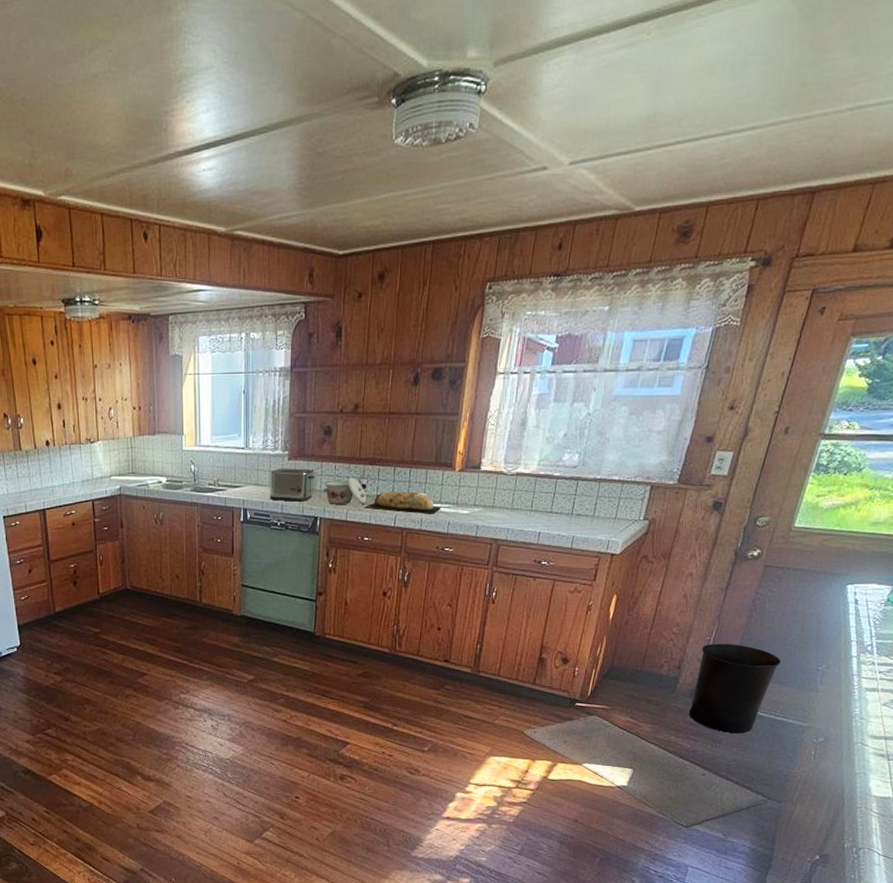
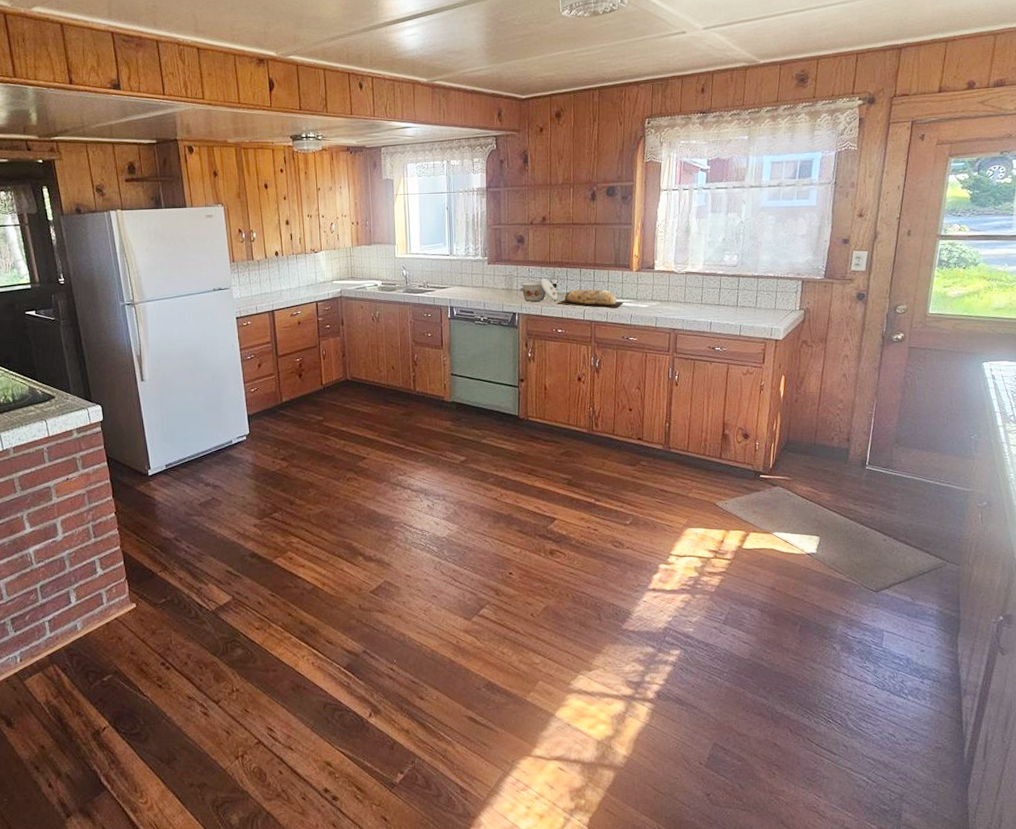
toaster: present [269,468,316,502] -> none [472,271,512,300]
waste bin: present [689,643,781,733] -> none [863,416,937,500]

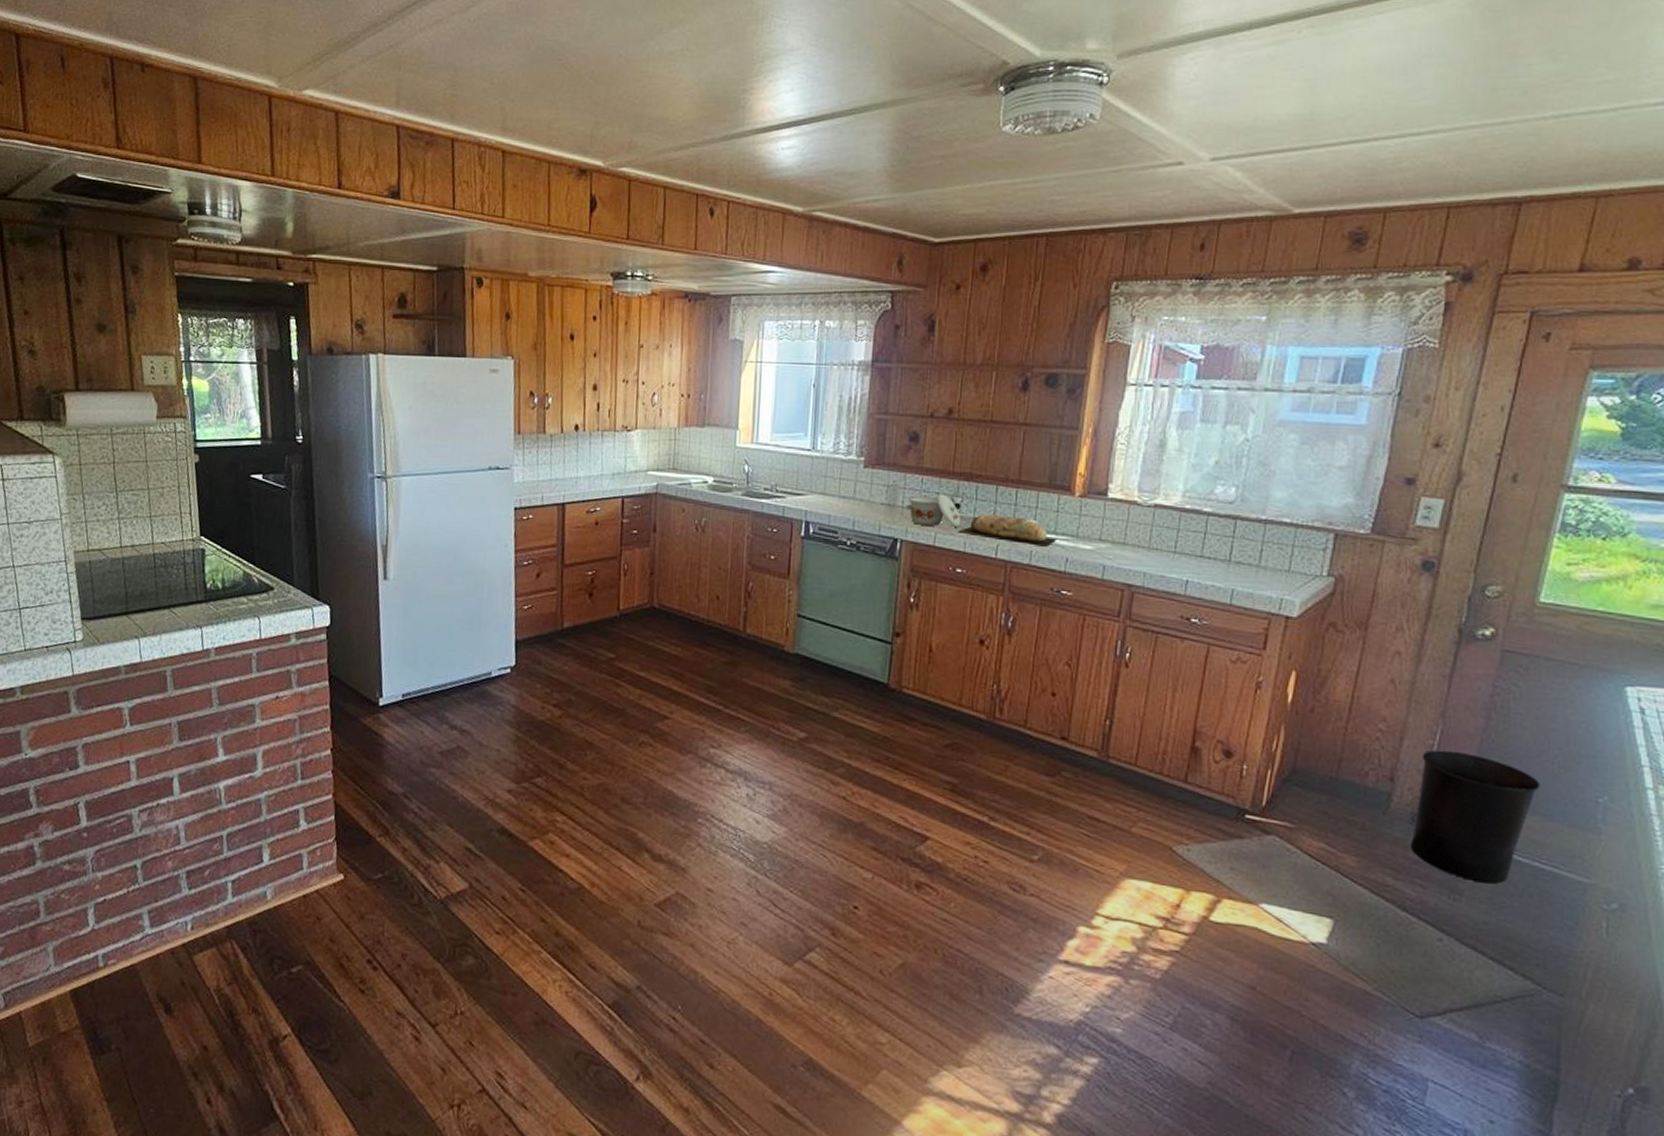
waste bin: none [863,416,937,500] -> present [1411,749,1540,884]

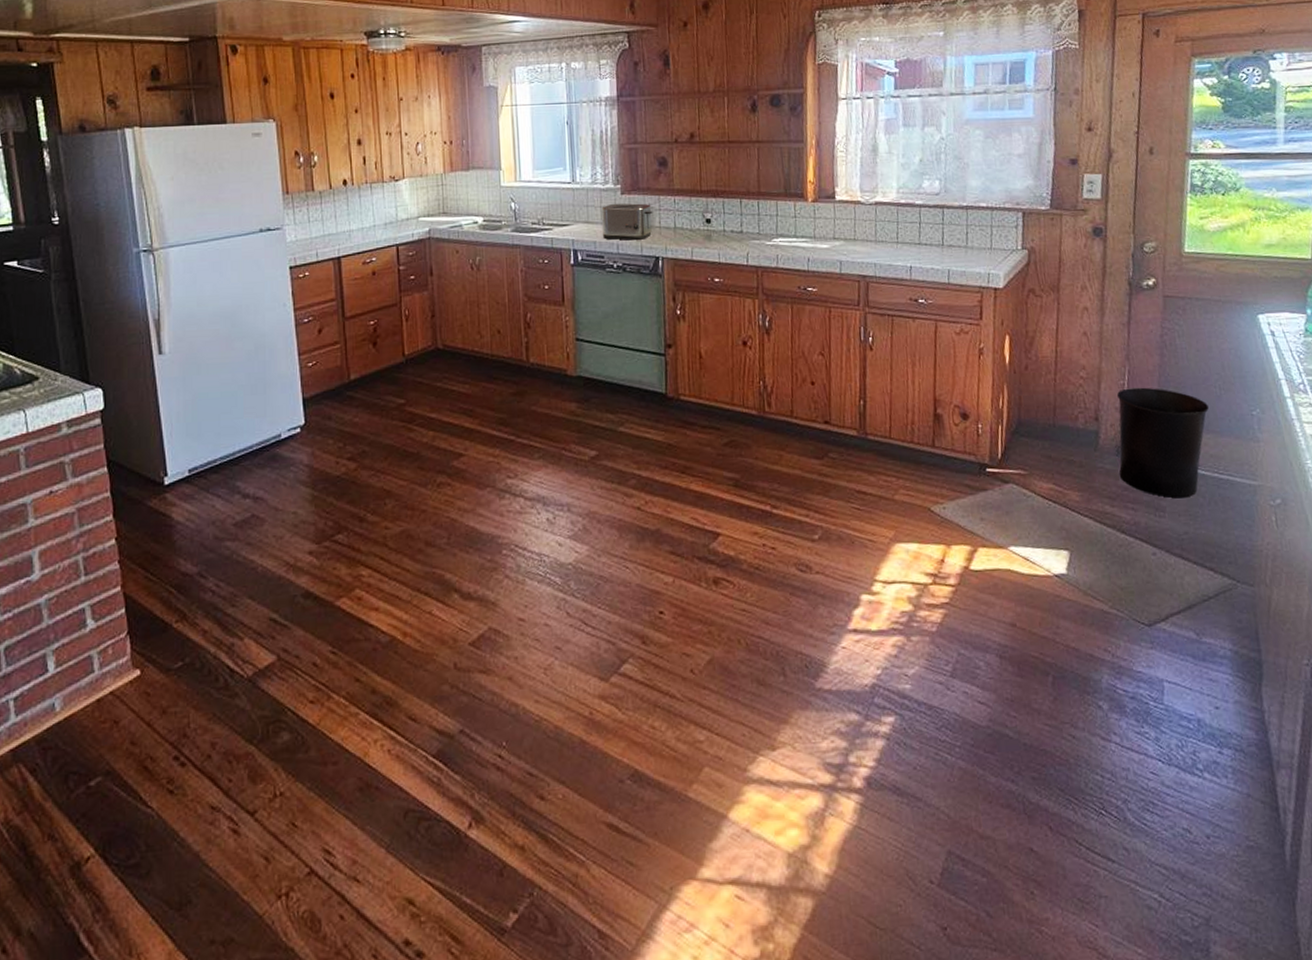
toaster: none [838,476,897,518] -> present [601,203,653,240]
cooking pot: present [905,494,961,528] -> none [662,211,713,242]
bread loaf: present [959,514,1058,547] -> none [712,225,798,250]

